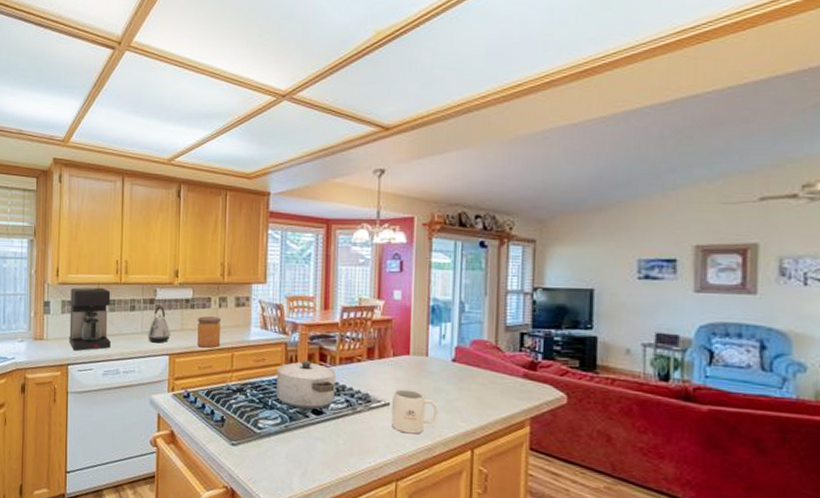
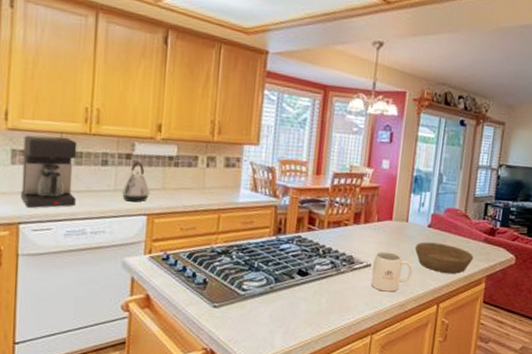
jar: present [197,316,222,348] -> none [180,175,209,209]
cooking pot: present [276,360,335,410] -> none [263,223,323,272]
bowl: none [438,378,512,415] -> present [414,242,474,274]

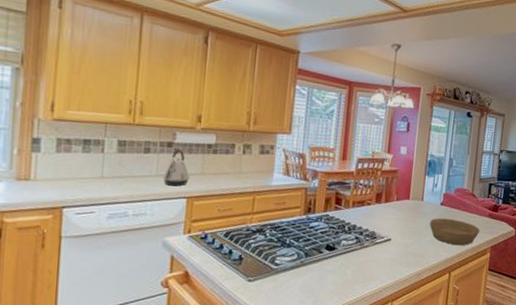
coffee maker: present [21,135,78,209] -> none [65,125,121,194]
mug: present [371,251,413,292] -> none [391,227,428,263]

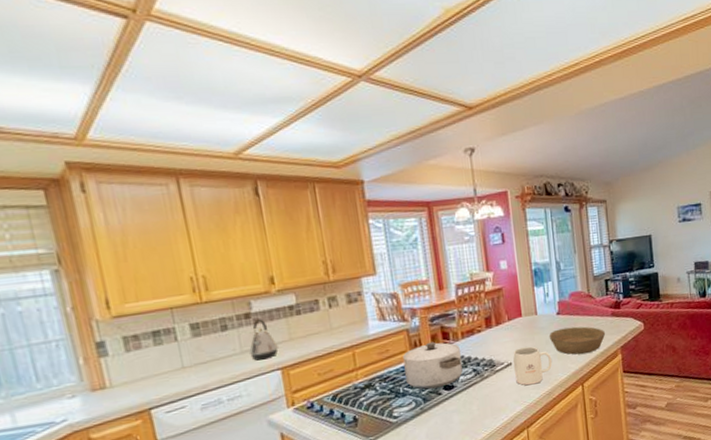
cooking pot: none [294,203,348,247] -> present [403,341,463,390]
mug: none [391,227,428,263] -> present [513,346,553,386]

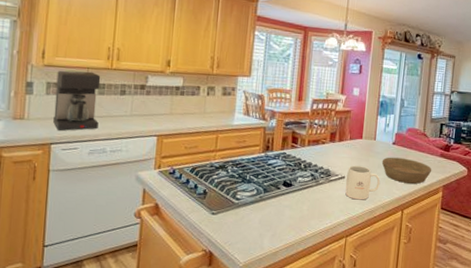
coffee maker: none [132,311,205,392] -> present [53,70,101,132]
kettle: present [248,319,279,361] -> none [136,91,160,125]
cooking pot: present [403,341,463,390] -> none [254,142,304,183]

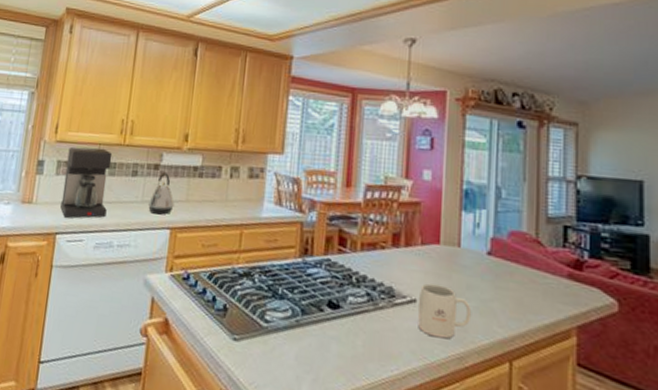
kettle: none [136,91,160,125] -> present [147,172,174,215]
bowl: present [381,157,432,184] -> none [471,273,556,320]

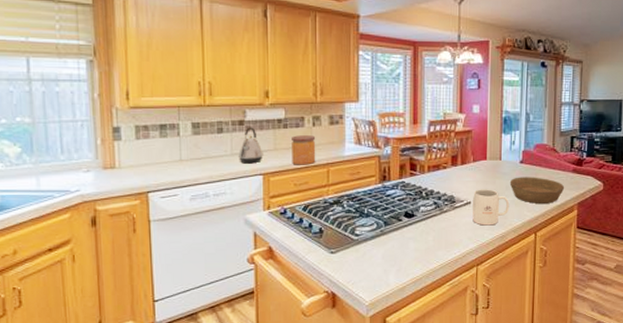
coffee maker: present [60,146,113,219] -> none [145,110,197,178]
jar: none [203,187,232,224] -> present [292,135,316,165]
bowl: none [471,273,556,320] -> present [509,177,565,203]

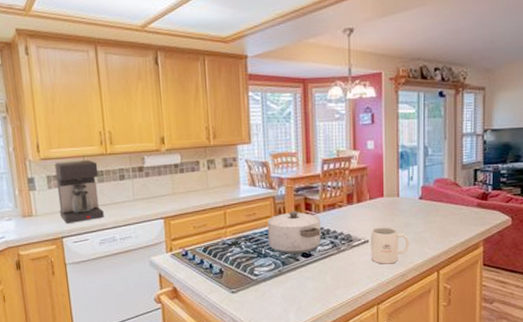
coffee maker: none [145,110,197,178] -> present [54,159,104,224]
kettle: present [237,127,263,164] -> none [139,173,163,209]
jar: present [292,135,316,165] -> none [188,179,213,208]
cooking pot: none [372,170,424,214] -> present [267,210,321,254]
bowl: present [509,177,565,203] -> none [408,213,469,241]

